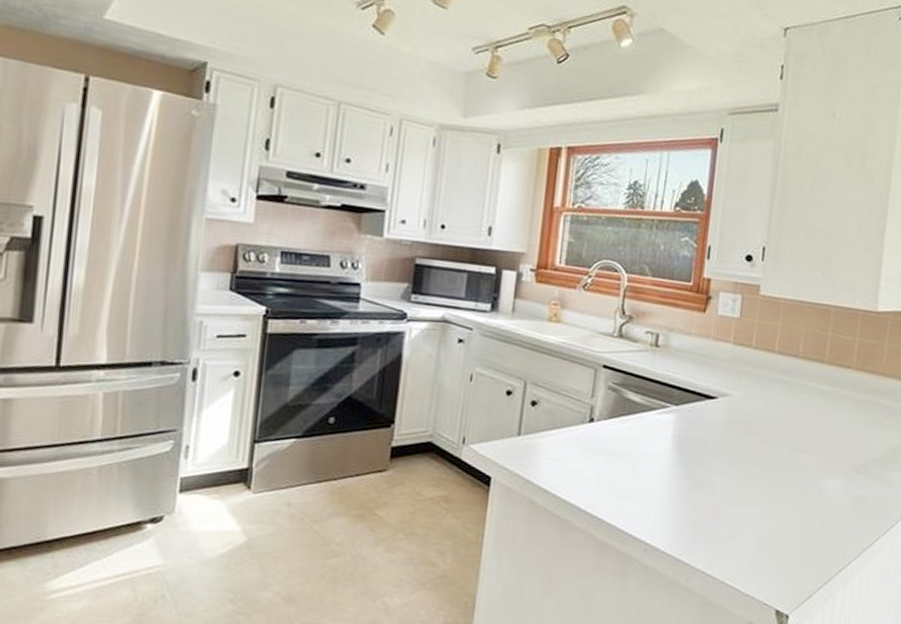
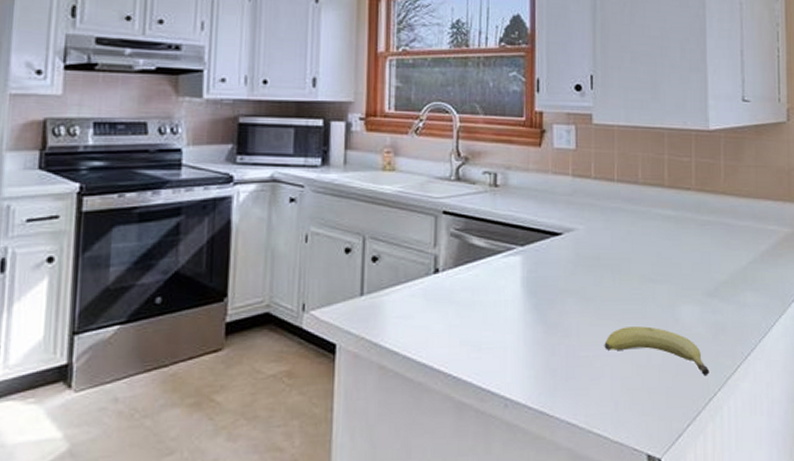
fruit: none [746,491,847,546] -> present [604,326,710,377]

